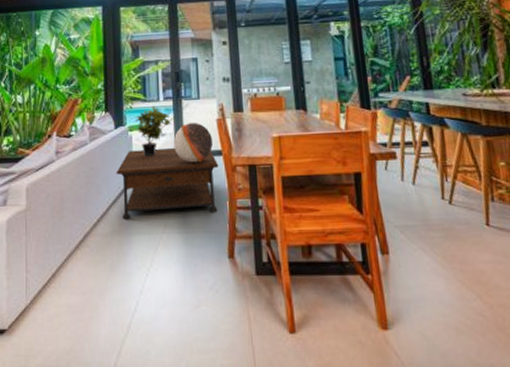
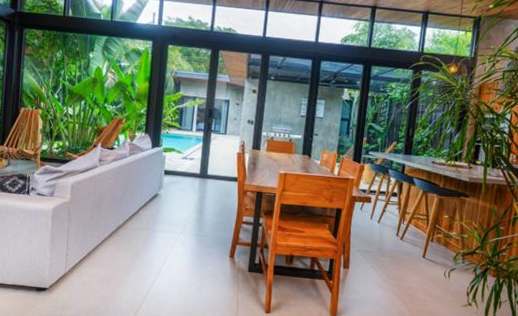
coffee table: present [116,147,219,219] -> none [148,167,234,223]
potted plant: present [134,106,171,157] -> none [169,134,200,175]
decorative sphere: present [173,123,214,163] -> none [199,152,232,185]

